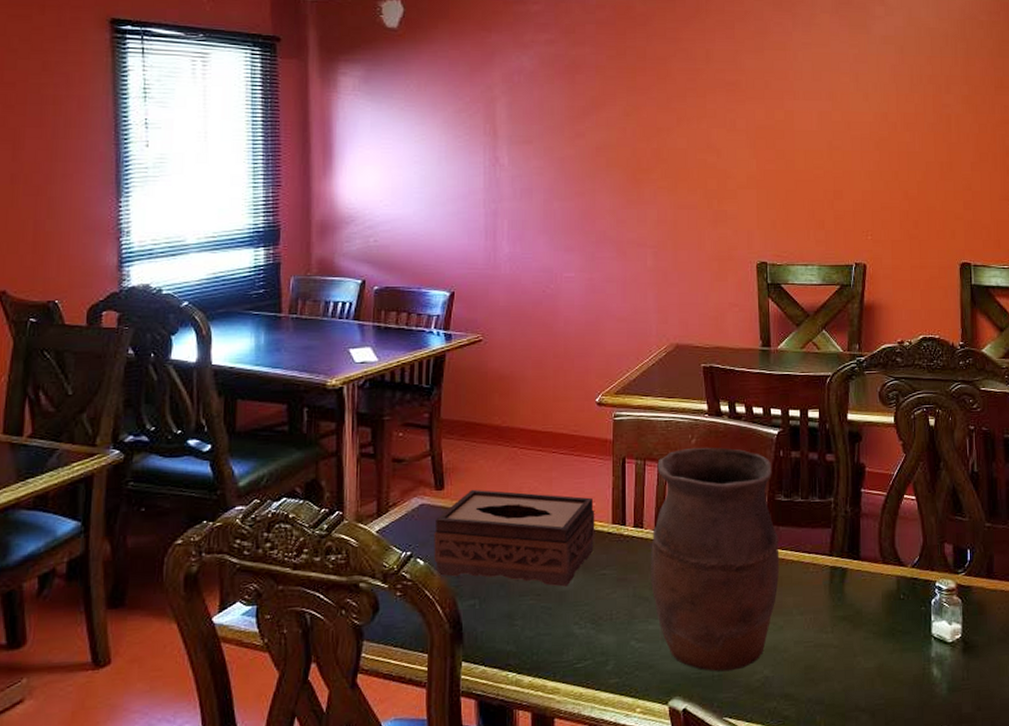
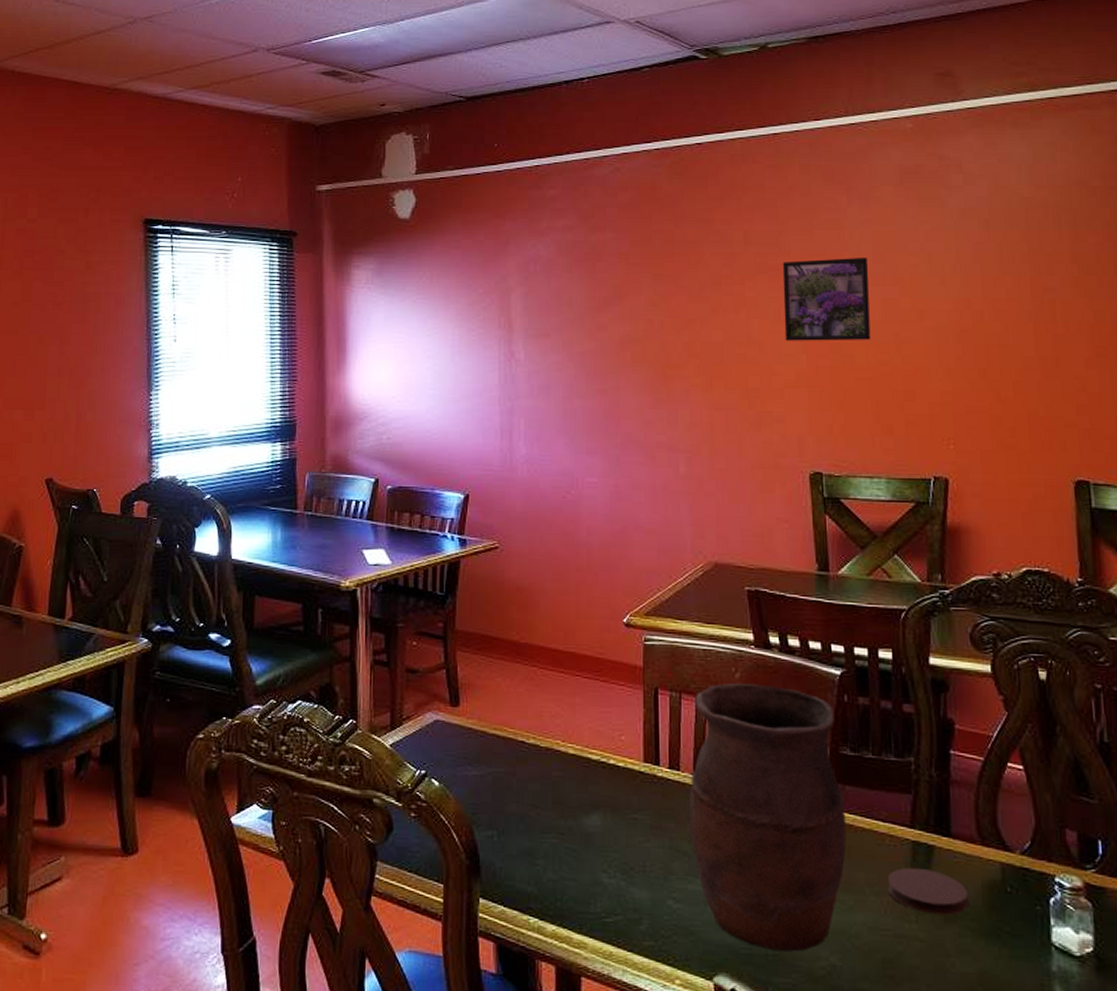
tissue box: present [434,489,595,587] -> none [449,708,625,828]
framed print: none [738,75,809,148] -> present [782,257,871,341]
coaster: none [810,587,872,625] -> present [887,867,969,916]

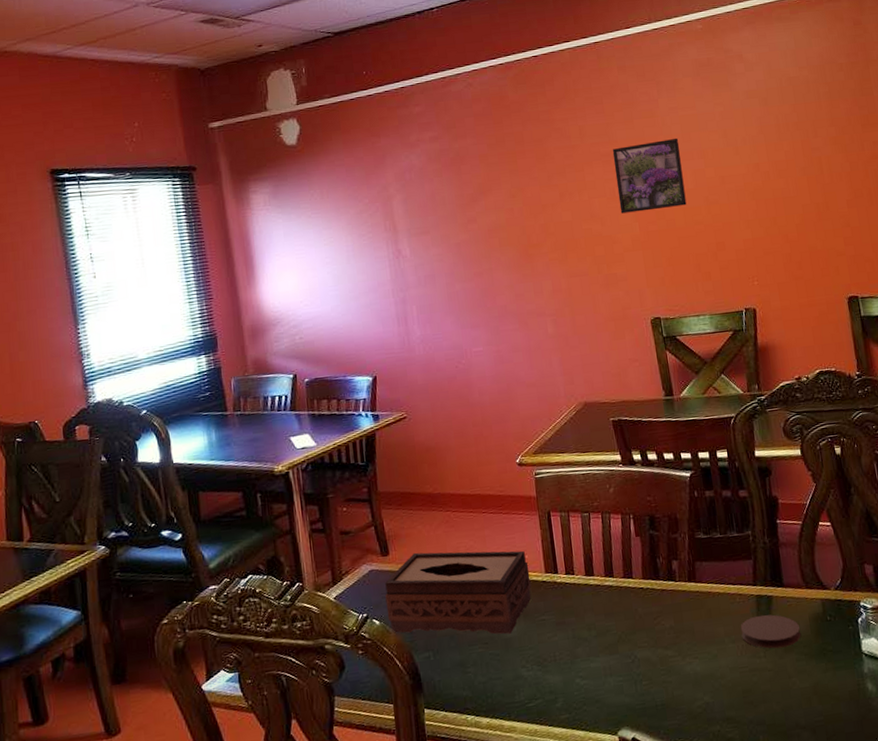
tissue box: none [449,708,625,828] -> present [385,550,532,635]
vase: present [689,682,847,952] -> none [580,493,708,702]

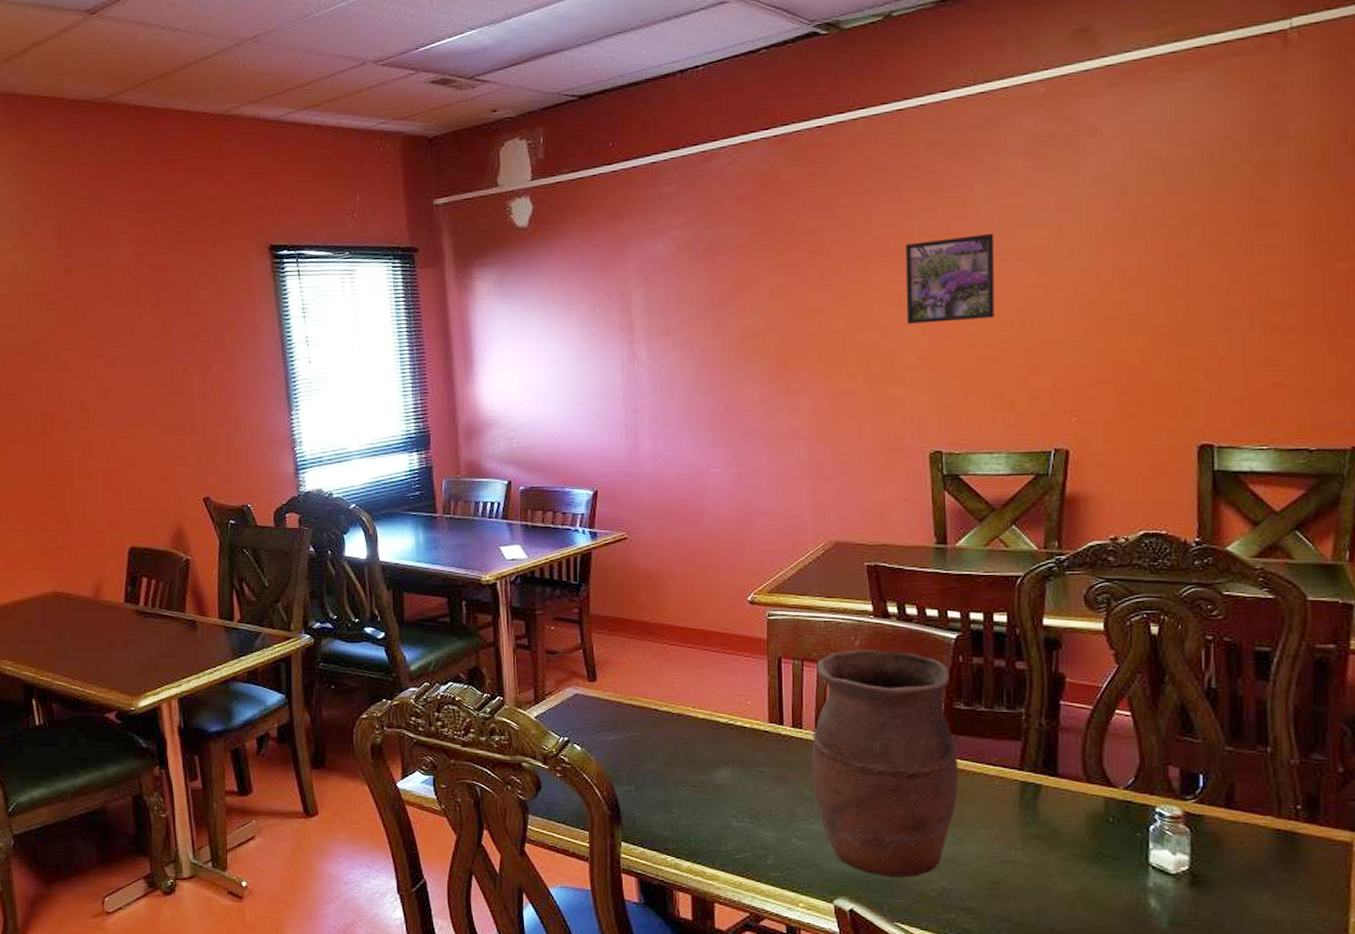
tissue box: present [385,550,532,635] -> none [589,682,751,780]
vase: none [580,493,708,702] -> present [811,649,959,878]
coaster: present [740,614,801,649] -> none [996,803,1073,843]

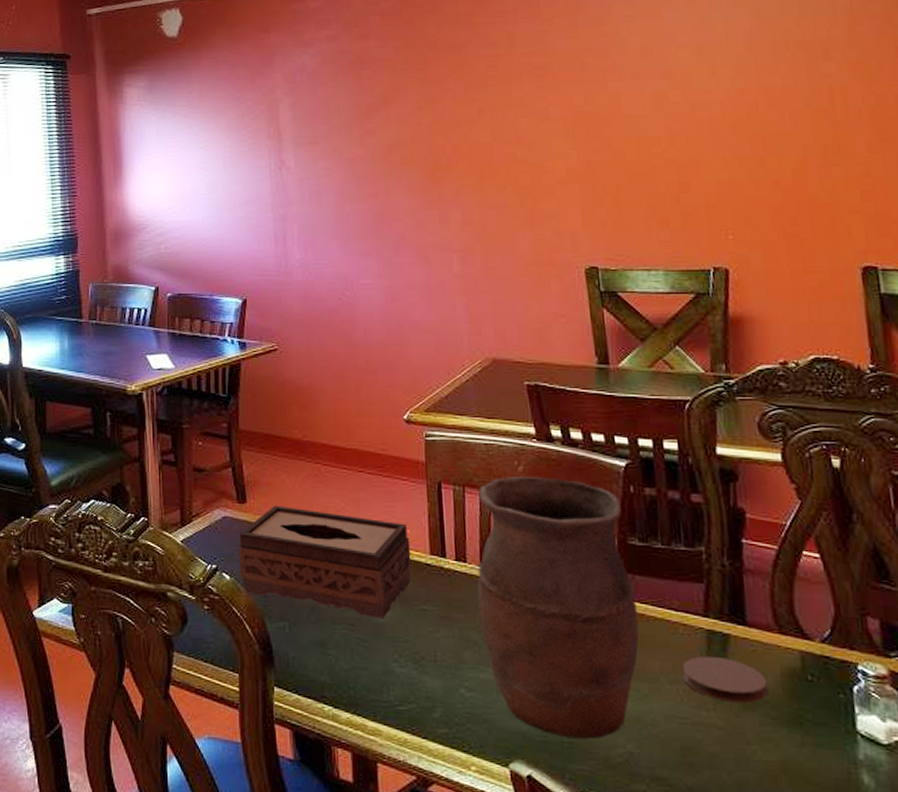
tissue box: none [589,682,751,780] -> present [239,505,412,619]
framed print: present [905,233,995,324] -> none [548,51,642,138]
coaster: none [996,803,1073,843] -> present [682,655,768,704]

